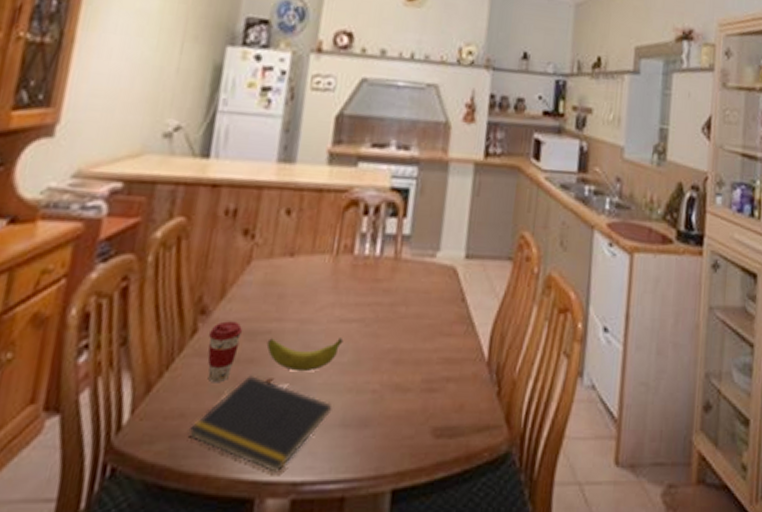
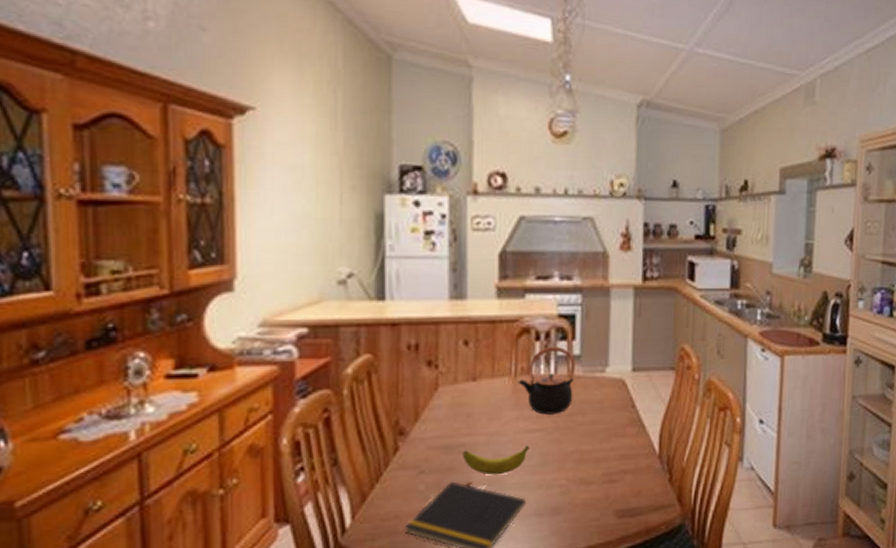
coffee cup: present [207,321,243,382] -> none [409,439,440,489]
teapot: none [338,222,404,303] -> present [517,346,576,415]

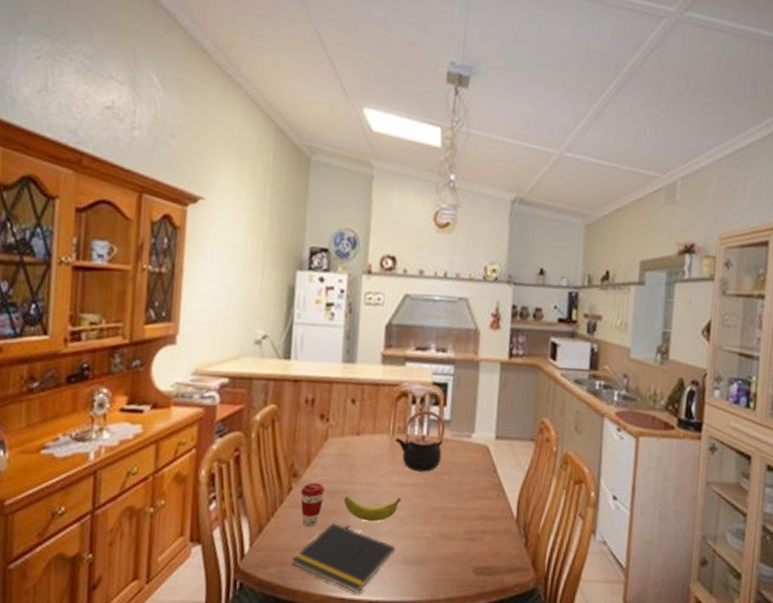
coffee cup: none [409,439,440,489] -> present [300,482,326,527]

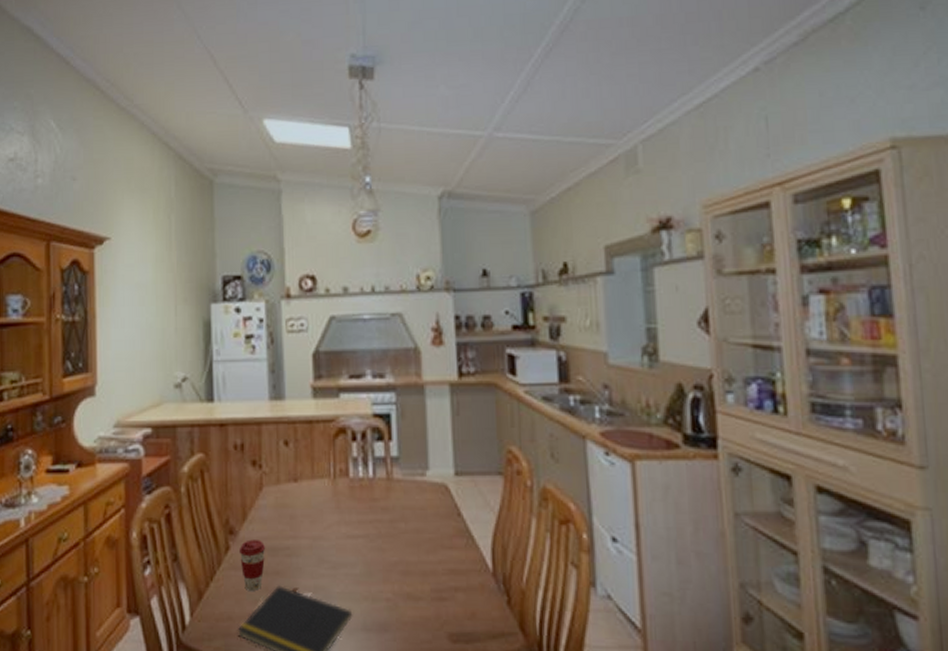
banana: present [343,496,402,522] -> none [287,552,353,582]
teapot: present [394,410,446,472] -> none [337,447,394,520]

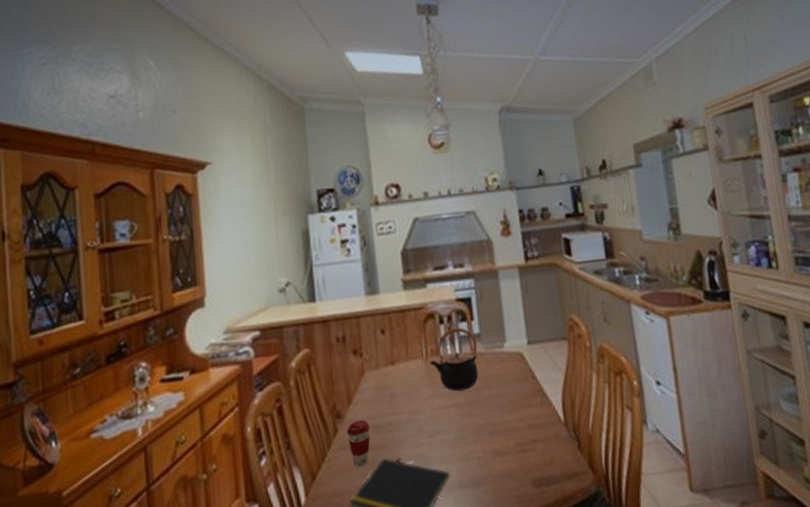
teapot: none [337,447,394,520] -> present [429,327,479,391]

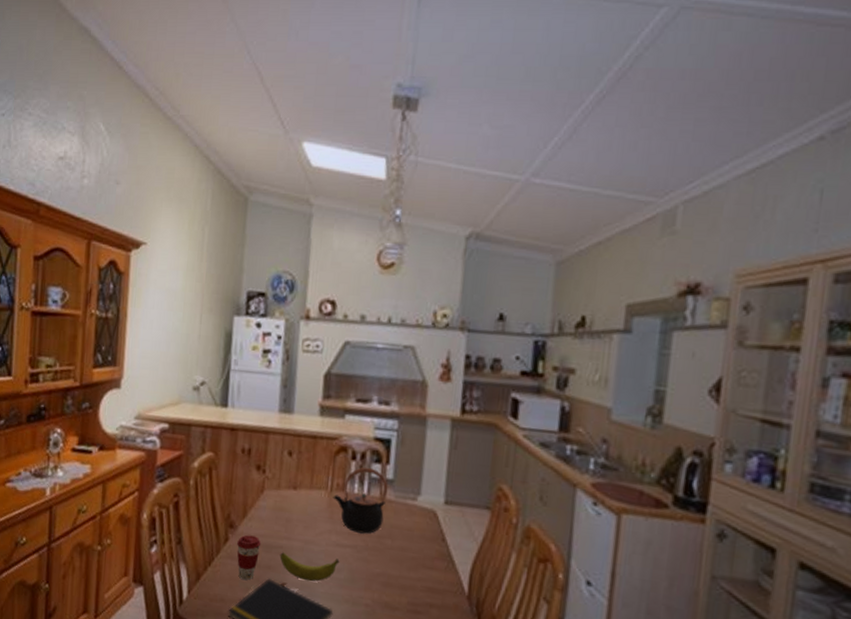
banana: none [390,421,447,451] -> present [279,552,340,582]

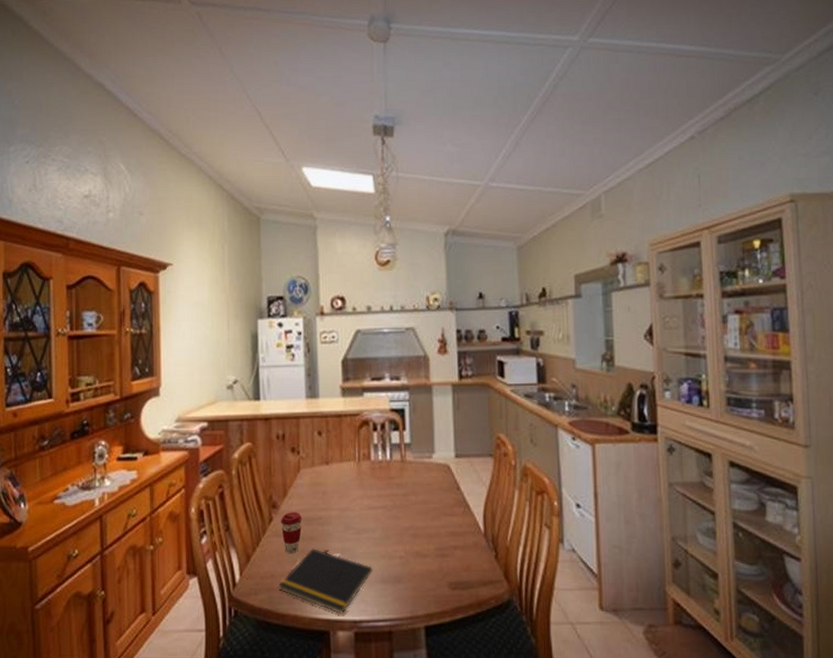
banana: present [279,552,340,582] -> none [320,520,373,545]
teapot: present [332,467,388,534] -> none [361,435,407,494]

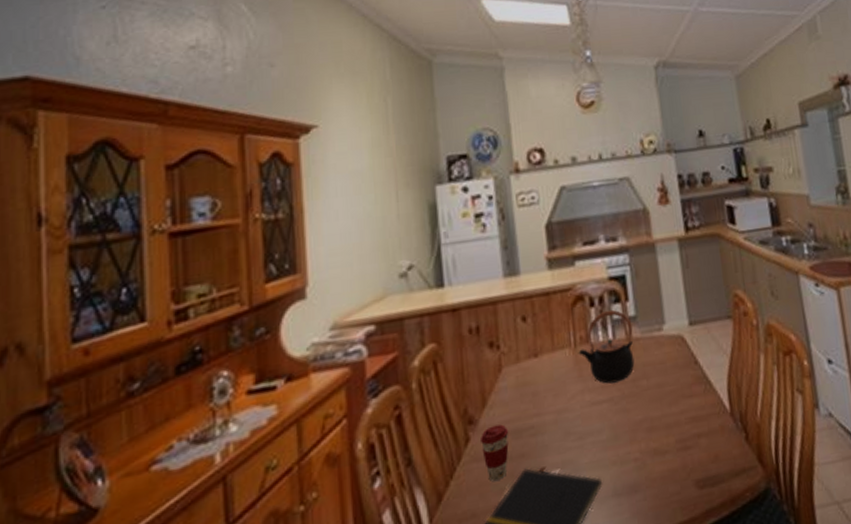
teapot: none [361,435,407,494] -> present [578,309,635,384]

